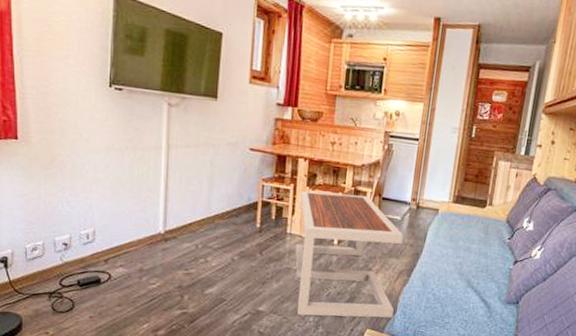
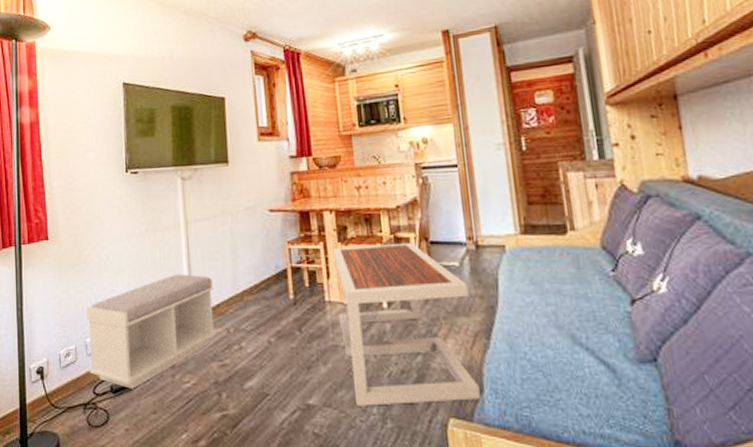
bench: none [56,192,188,285] -> present [86,274,216,389]

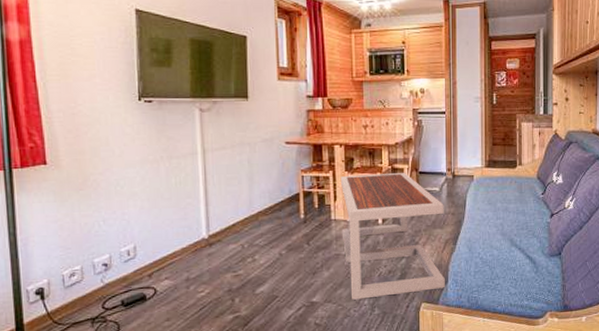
bench: present [86,274,216,389] -> none [94,198,231,302]

